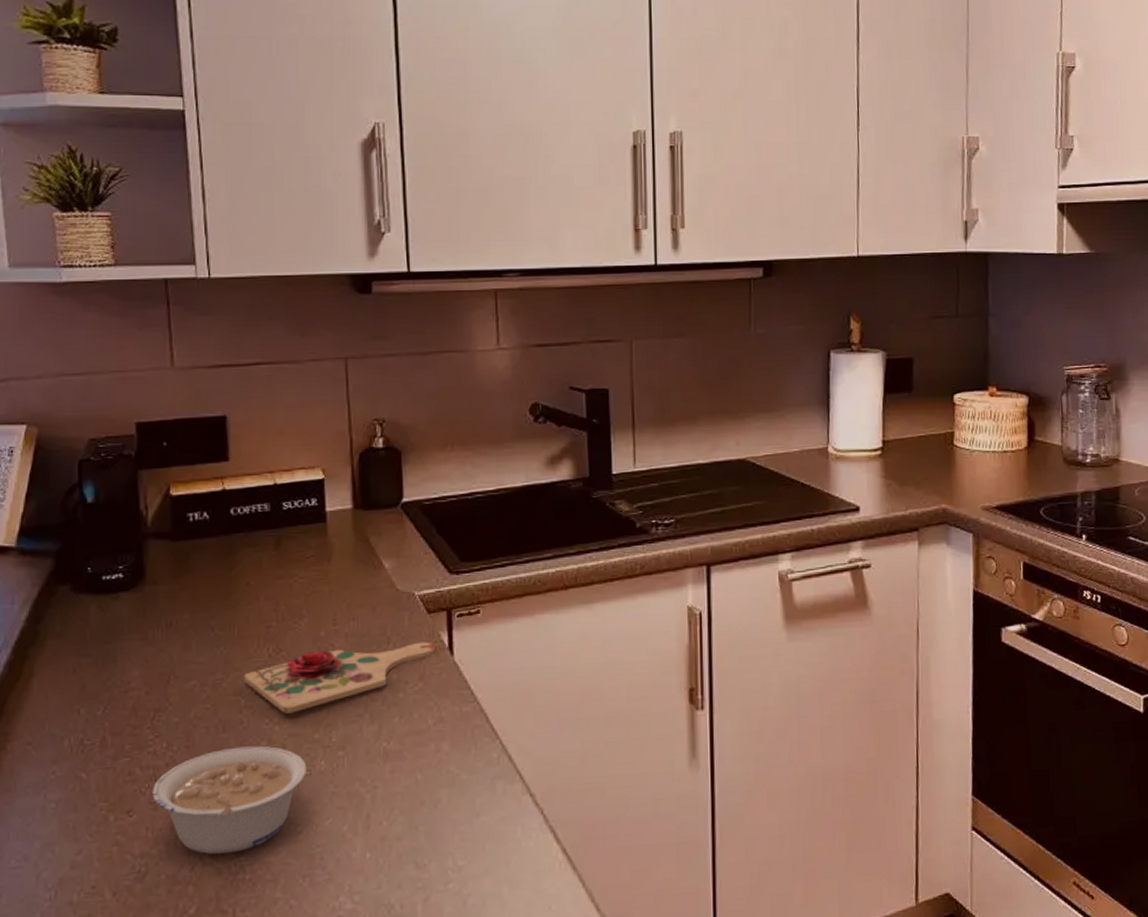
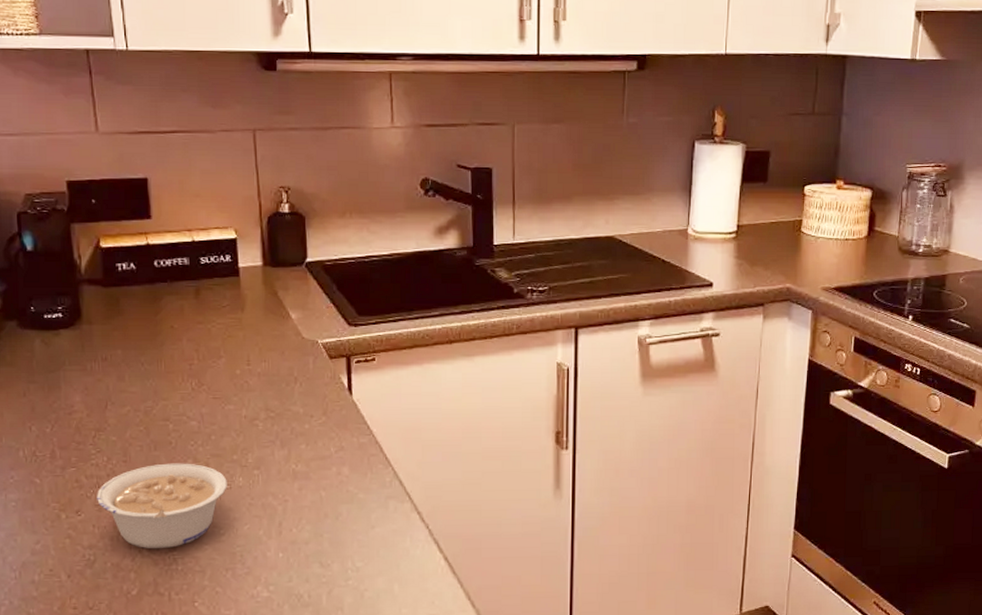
cutting board: present [244,641,436,714] -> none [172,382,337,438]

